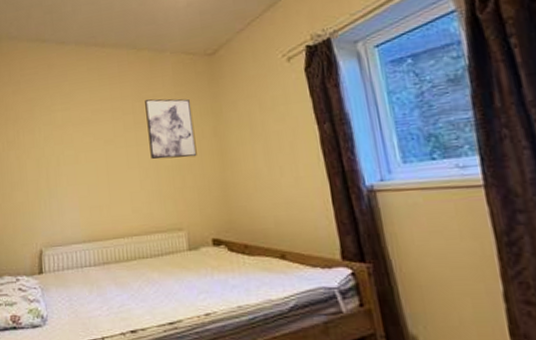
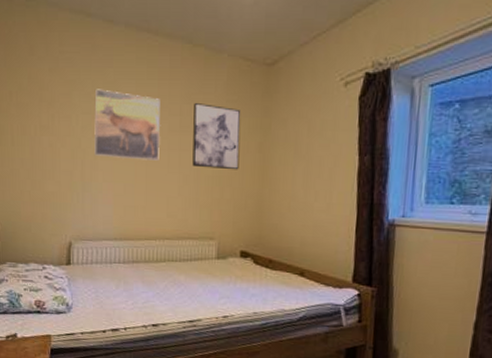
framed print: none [54,101,118,162] -> present [94,89,160,161]

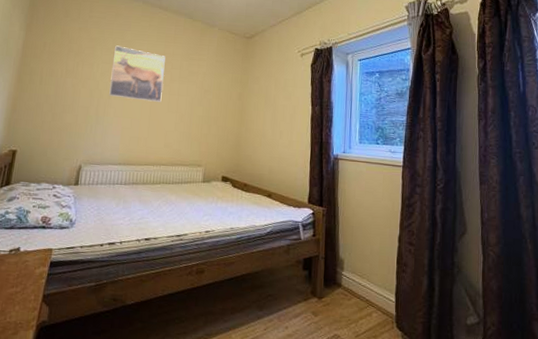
wall art: present [192,103,241,170] -> none [187,61,226,113]

